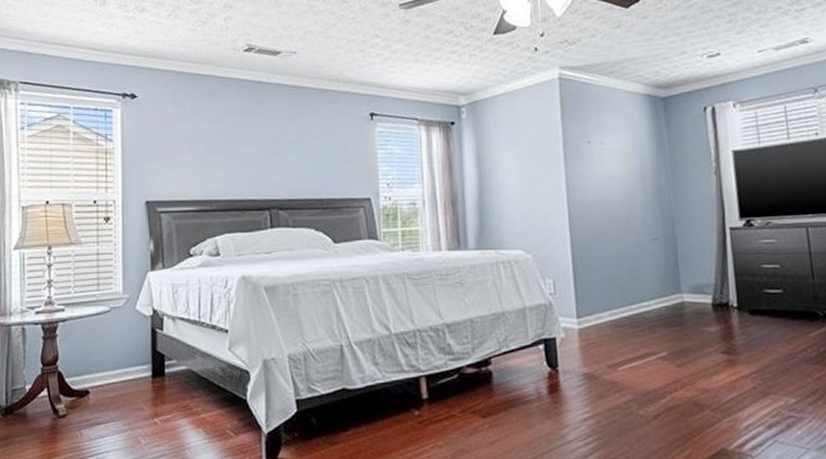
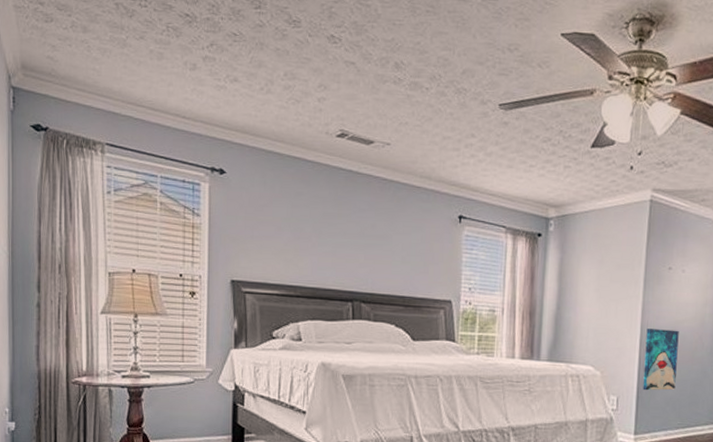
wall art: none [574,203,613,270] -> present [643,329,679,391]

